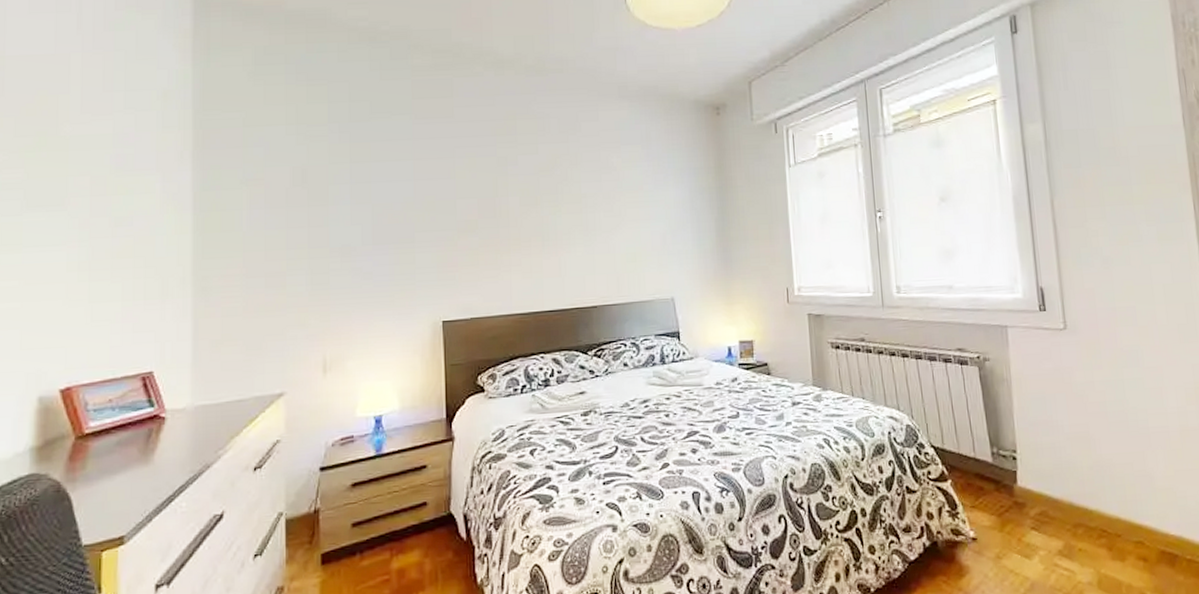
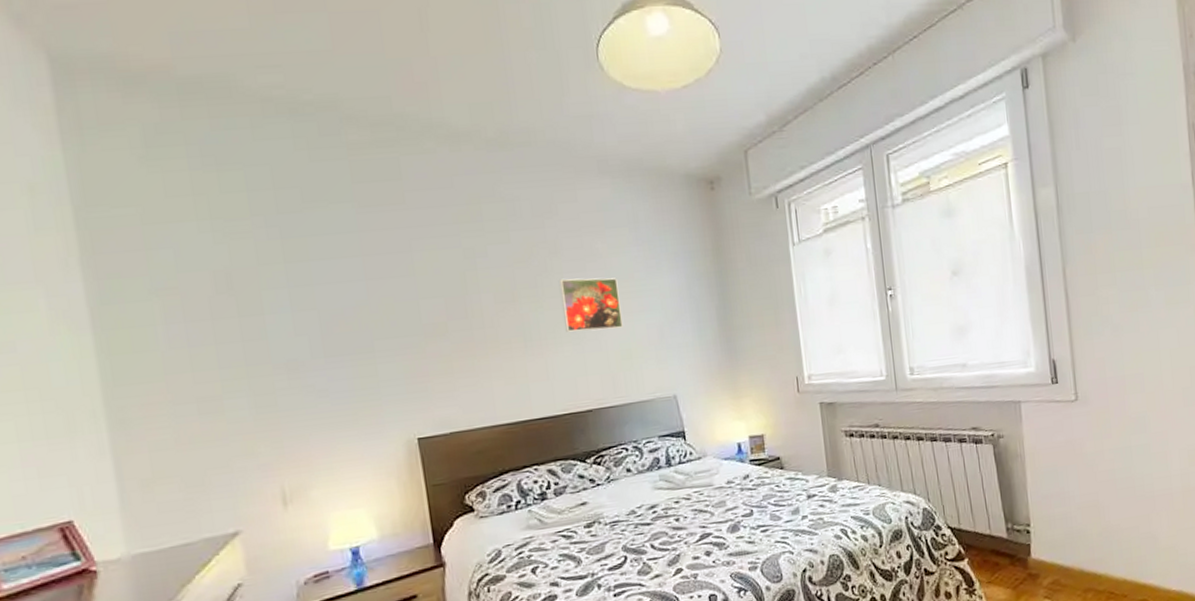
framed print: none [576,187,630,235] -> present [558,278,623,332]

